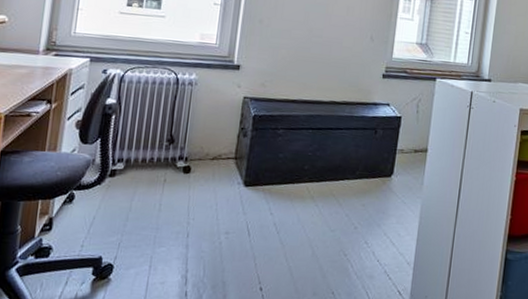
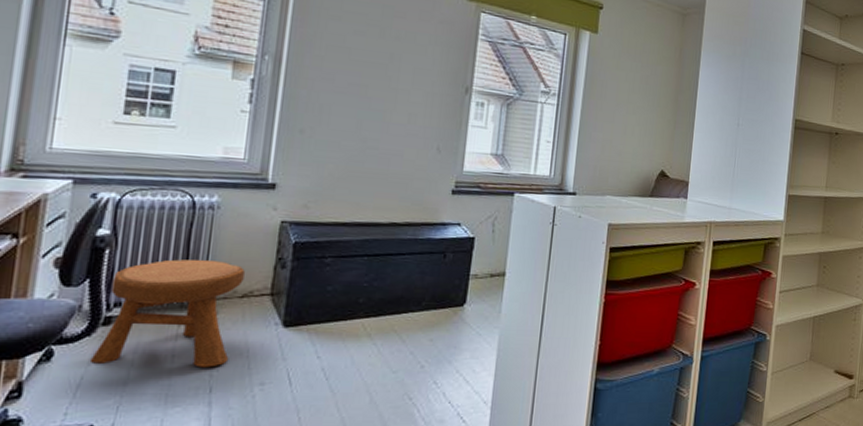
stool: none [99,125,215,217] -> present [89,259,245,368]

